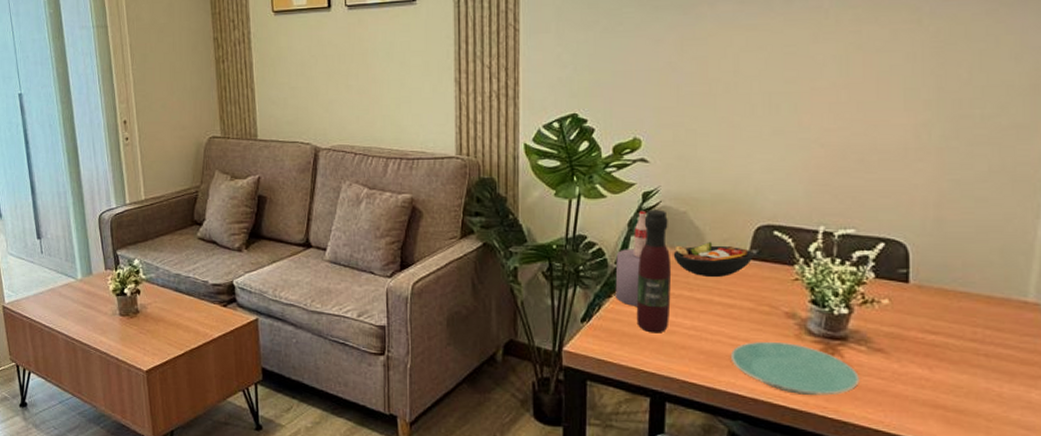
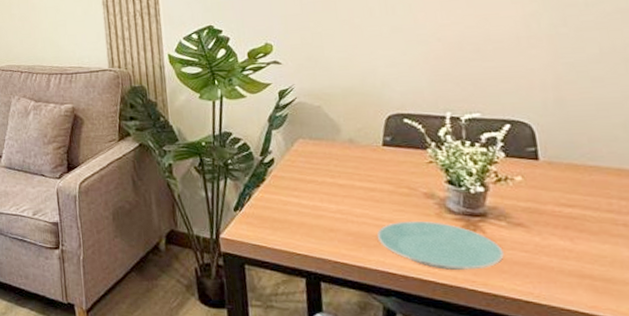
bottle: present [615,211,647,306] -> none [260,107,288,194]
wine bottle: present [636,210,672,333] -> none [281,105,316,218]
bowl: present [673,242,754,278] -> none [312,132,388,165]

